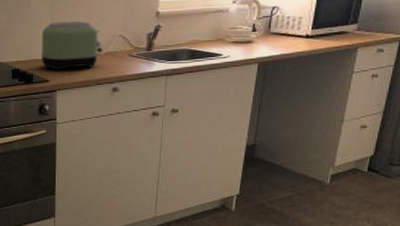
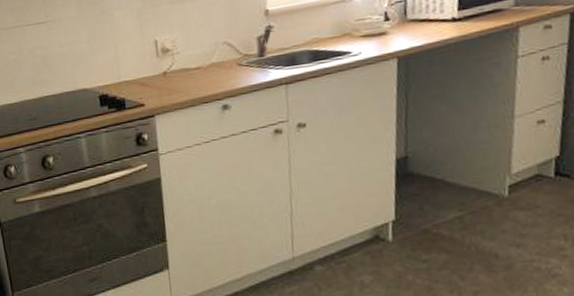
toaster: present [41,20,103,70] -> none [130,30,206,91]

